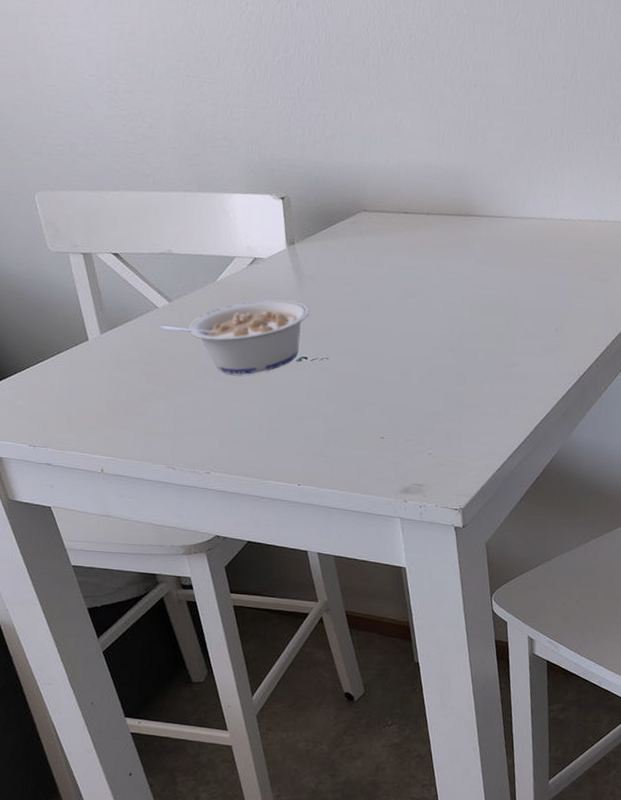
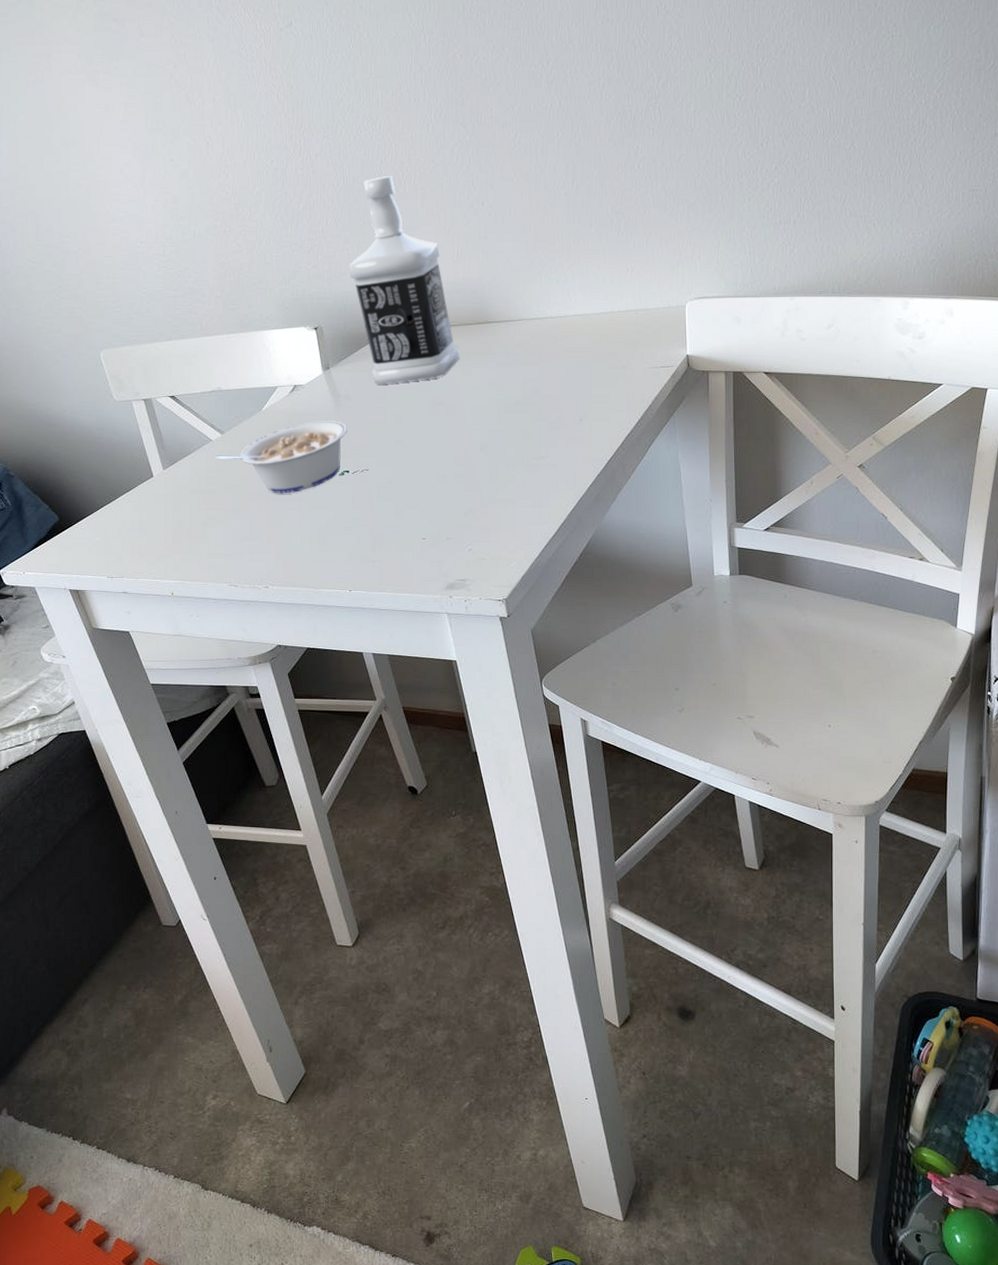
bottle: none [323,39,437,269] -> present [348,175,460,385]

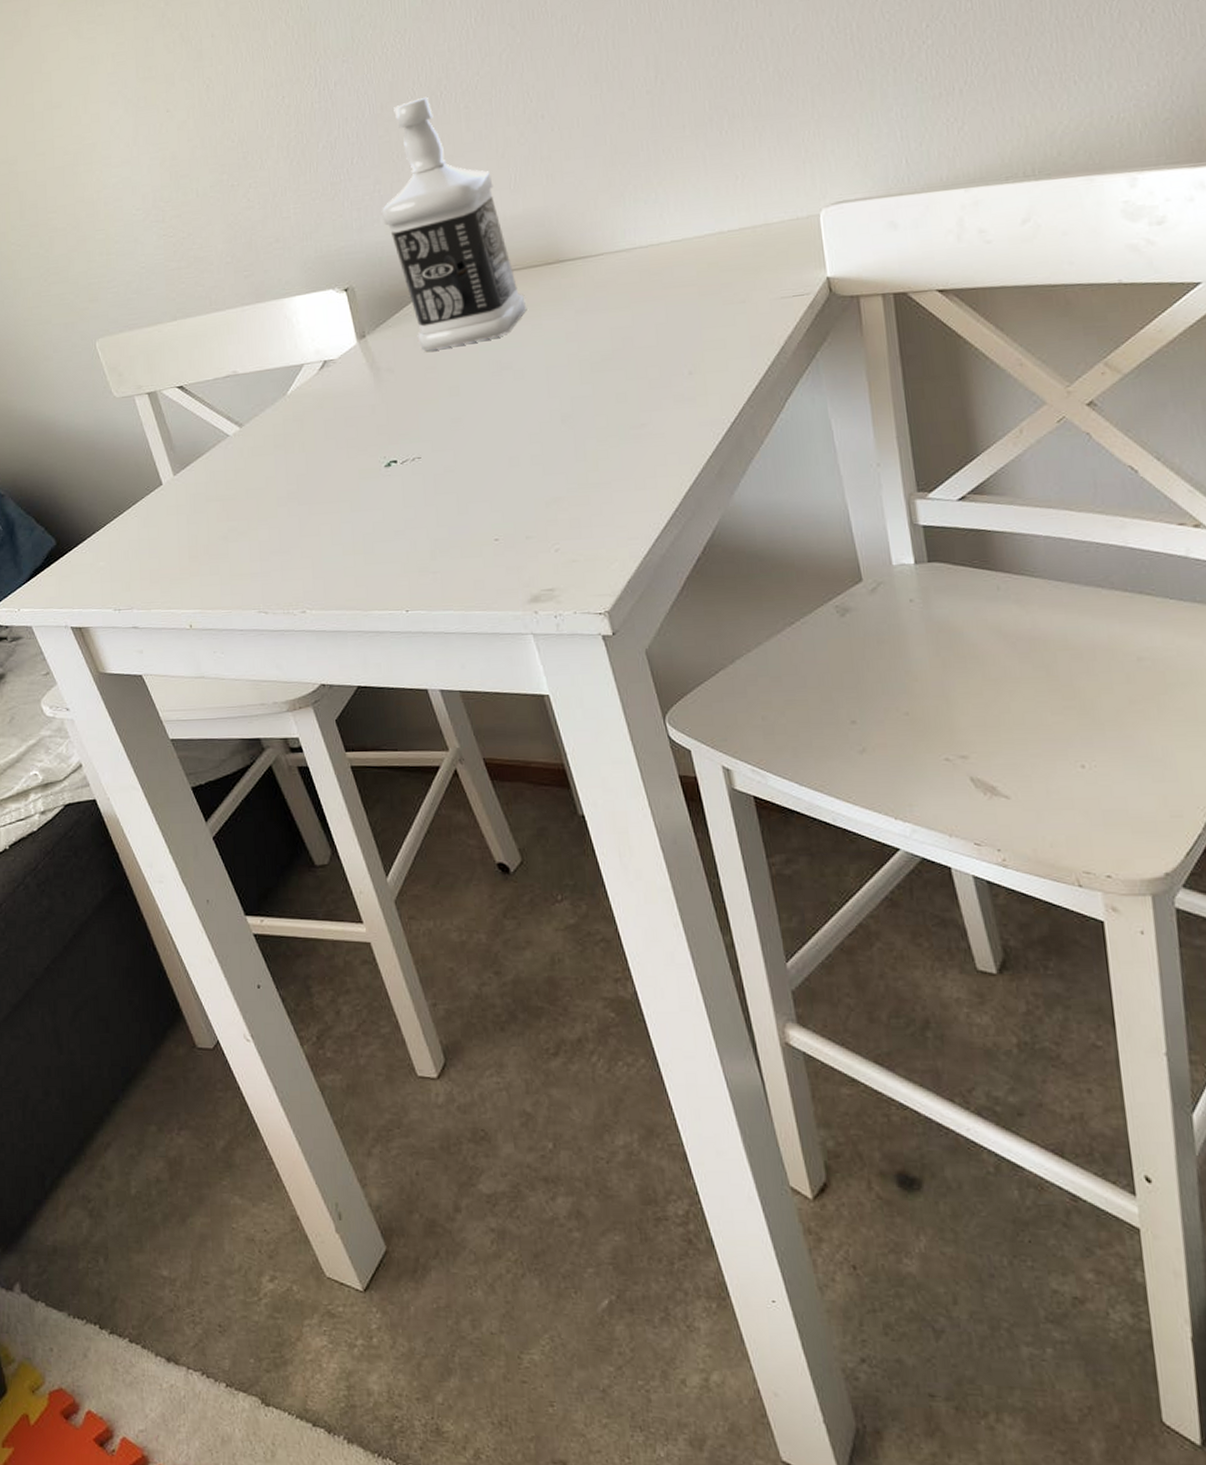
legume: present [214,421,347,494] -> none [232,400,392,496]

